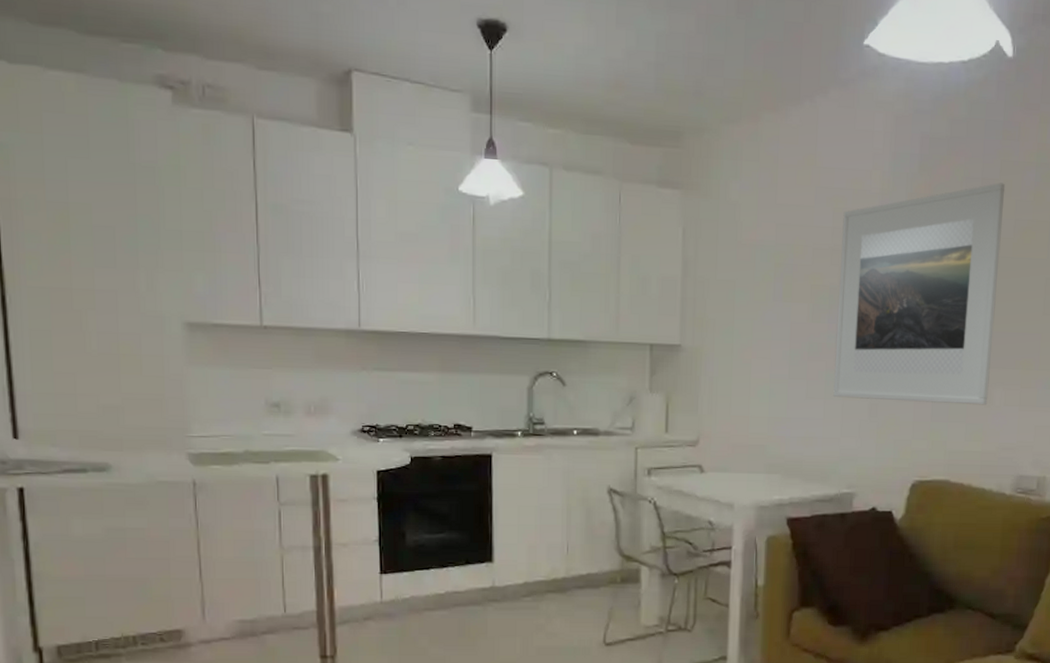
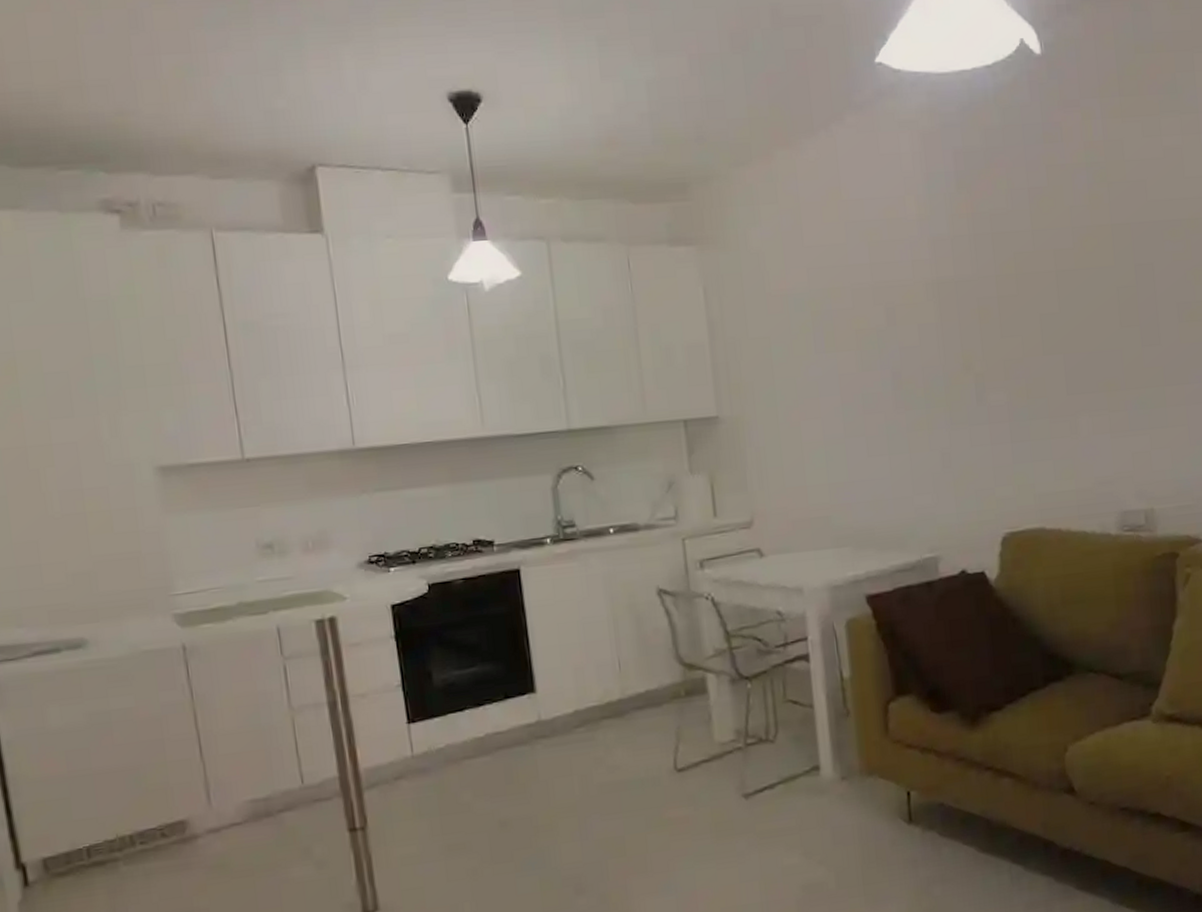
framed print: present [833,182,1006,405] -> none [880,190,1074,452]

